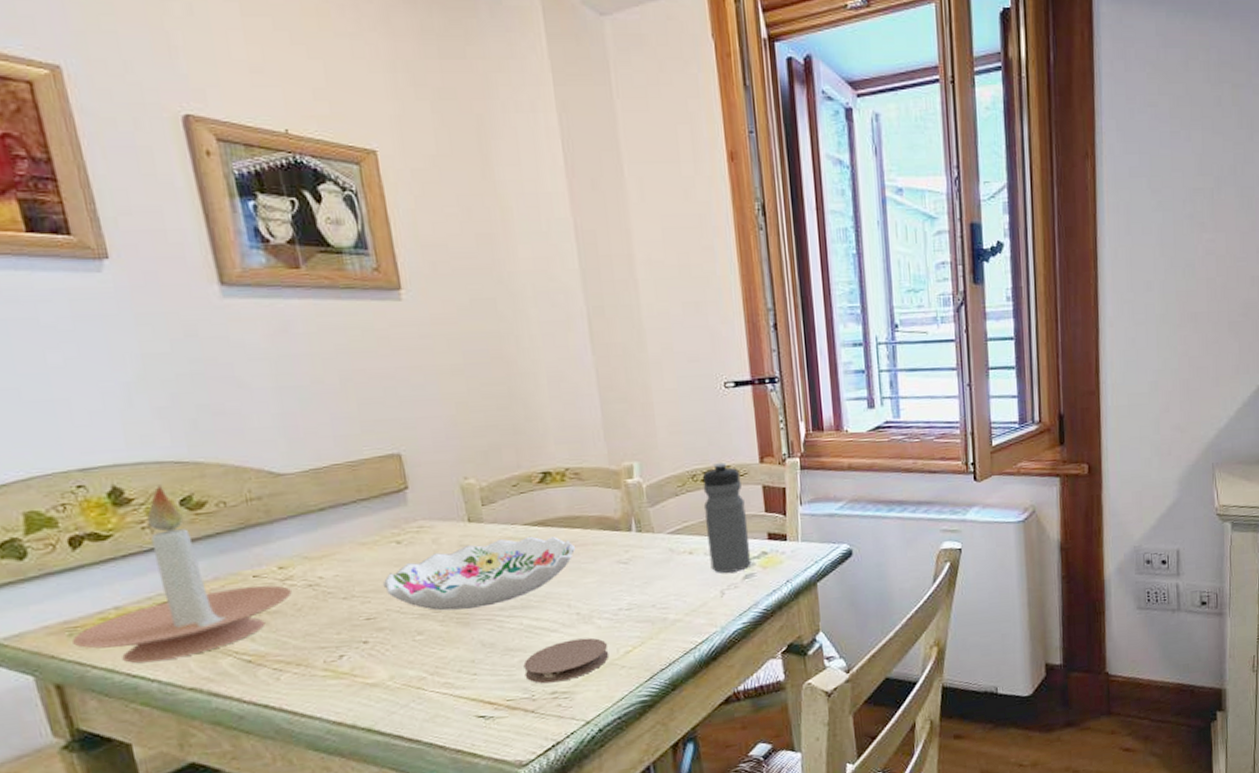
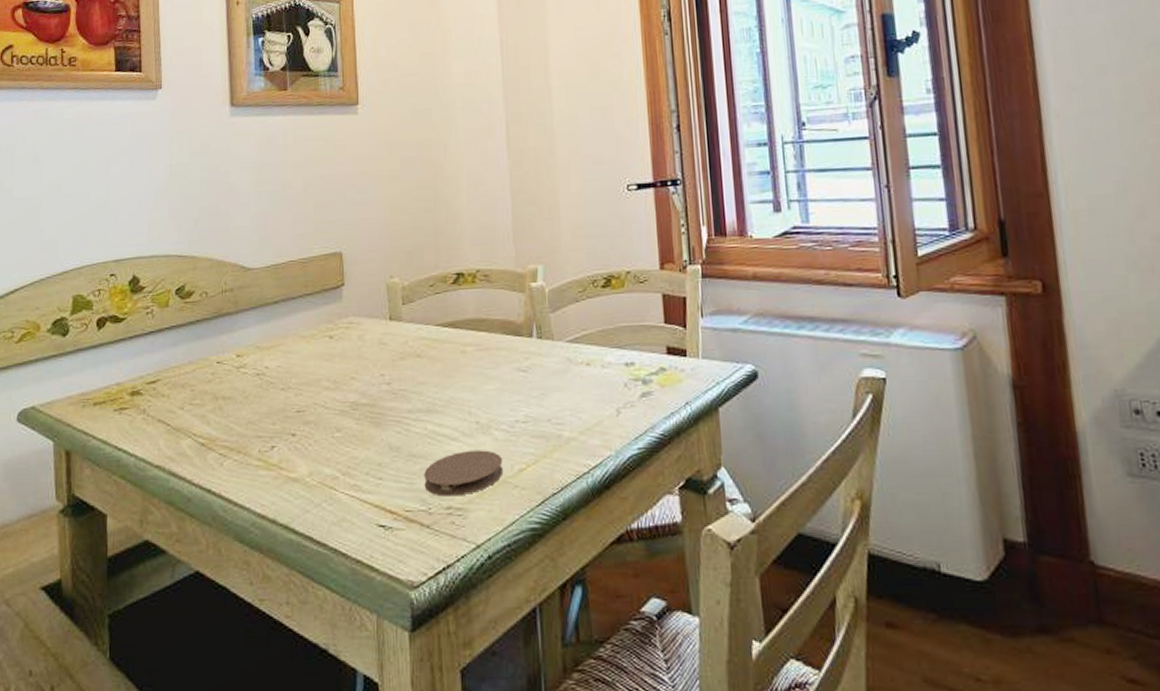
candle holder: present [72,485,292,664] -> none [84,275,243,438]
decorative bowl: present [382,536,576,611] -> none [314,337,481,409]
water bottle: present [702,462,752,573] -> none [602,267,649,389]

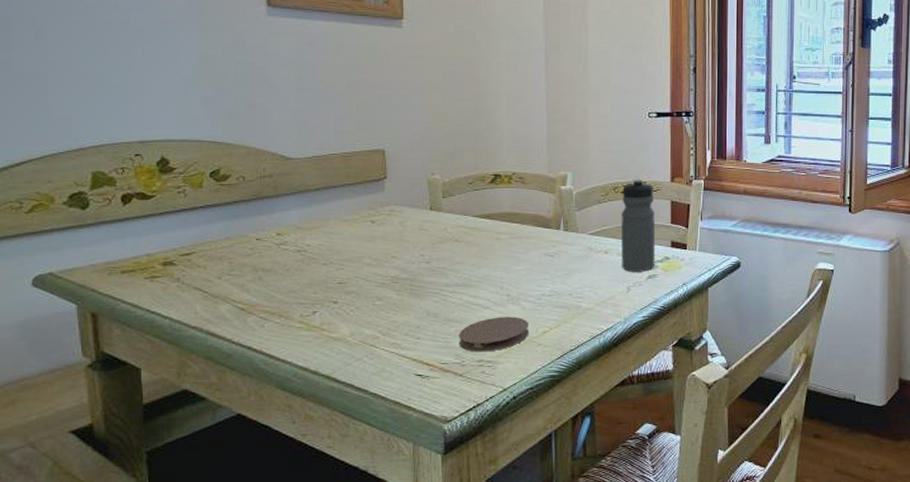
water bottle: none [602,267,649,389] -> present [621,178,656,272]

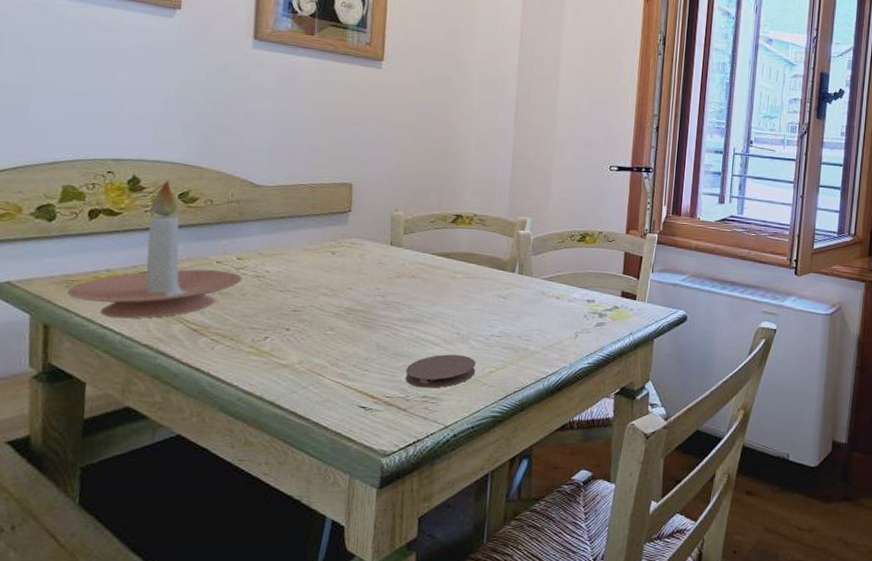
candle holder: none [111,159,284,302] -> present [67,180,242,319]
water bottle: present [621,178,656,272] -> none [571,228,609,319]

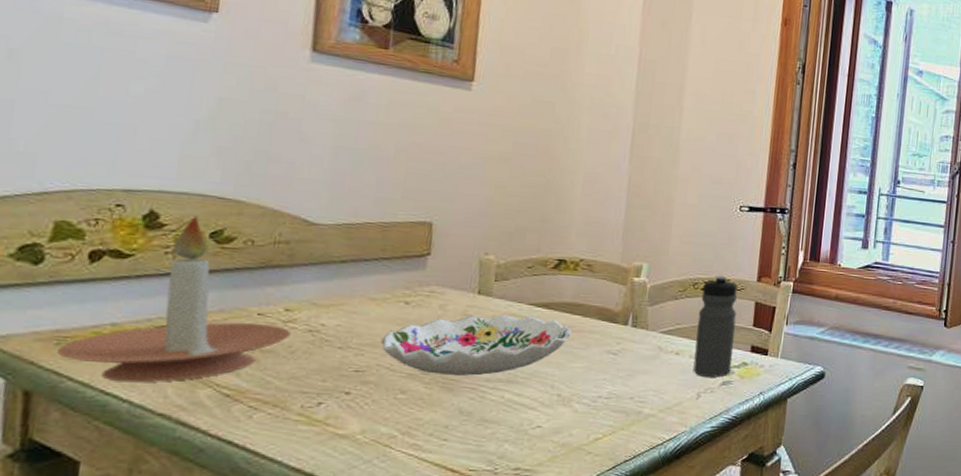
decorative bowl: none [312,262,469,316] -> present [380,314,573,376]
coaster: present [405,354,476,389] -> none [493,419,579,459]
water bottle: none [571,228,609,319] -> present [693,275,738,377]

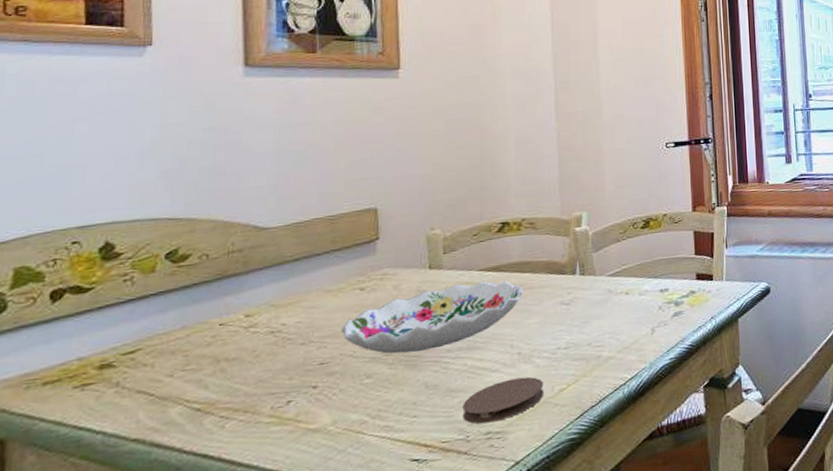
candle holder: present [57,215,291,383] -> none [28,240,253,415]
coaster: none [493,419,579,459] -> present [462,376,544,424]
water bottle: present [693,275,738,377] -> none [641,211,681,312]

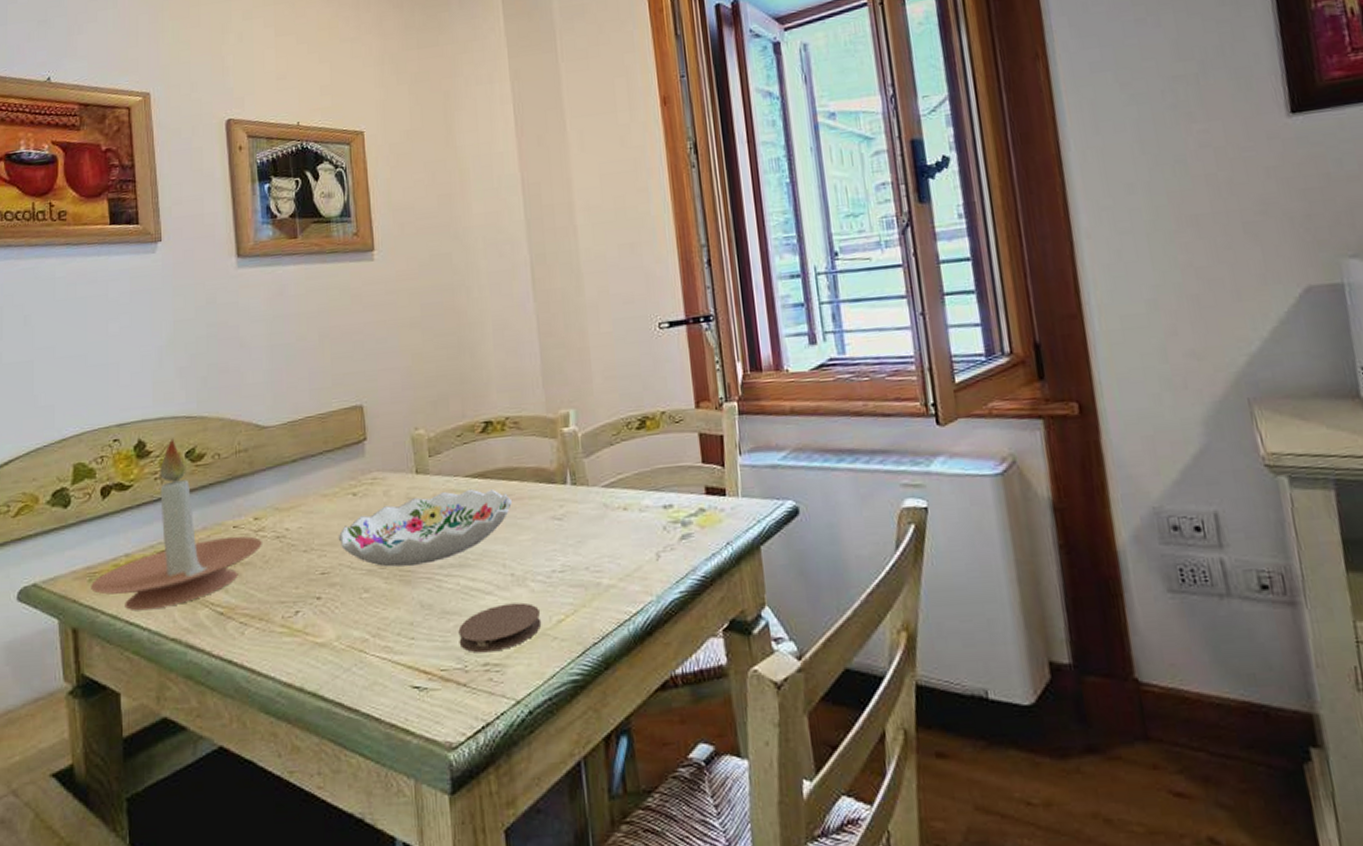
candle holder: none [28,240,253,415] -> present [91,438,262,611]

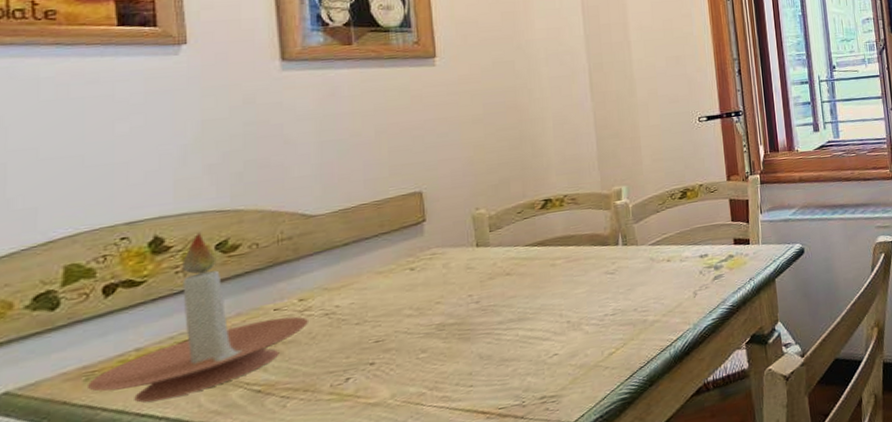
decorative bowl: present [338,488,513,567] -> none [394,254,570,329]
coaster: present [458,602,542,653] -> none [516,343,595,390]

